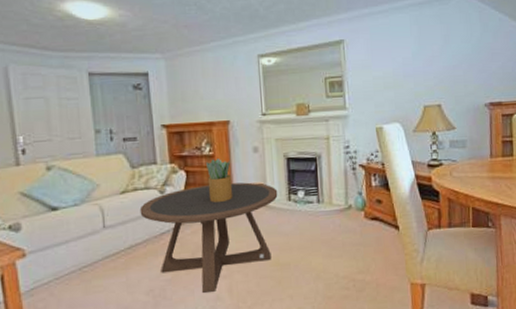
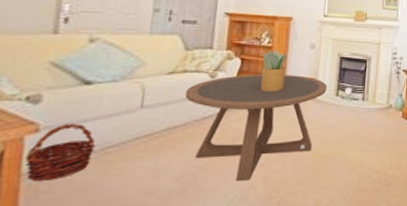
basket: none [20,247,73,300] -> present [25,124,96,181]

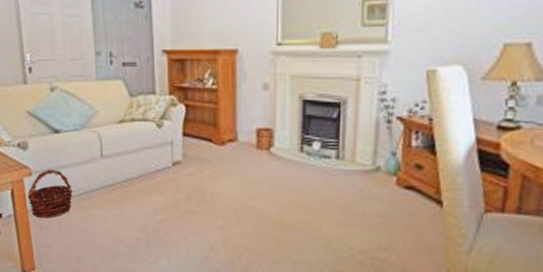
coffee table: present [184,74,327,181] -> none [136,123,288,241]
potted plant: present [260,49,288,91] -> none [208,92,236,144]

